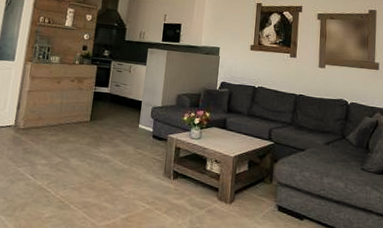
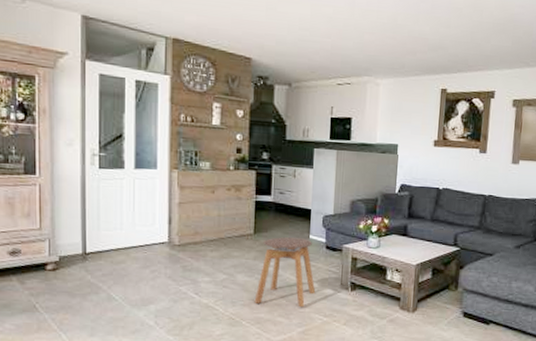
stool: none [83,125,141,194] -> present [254,237,316,308]

